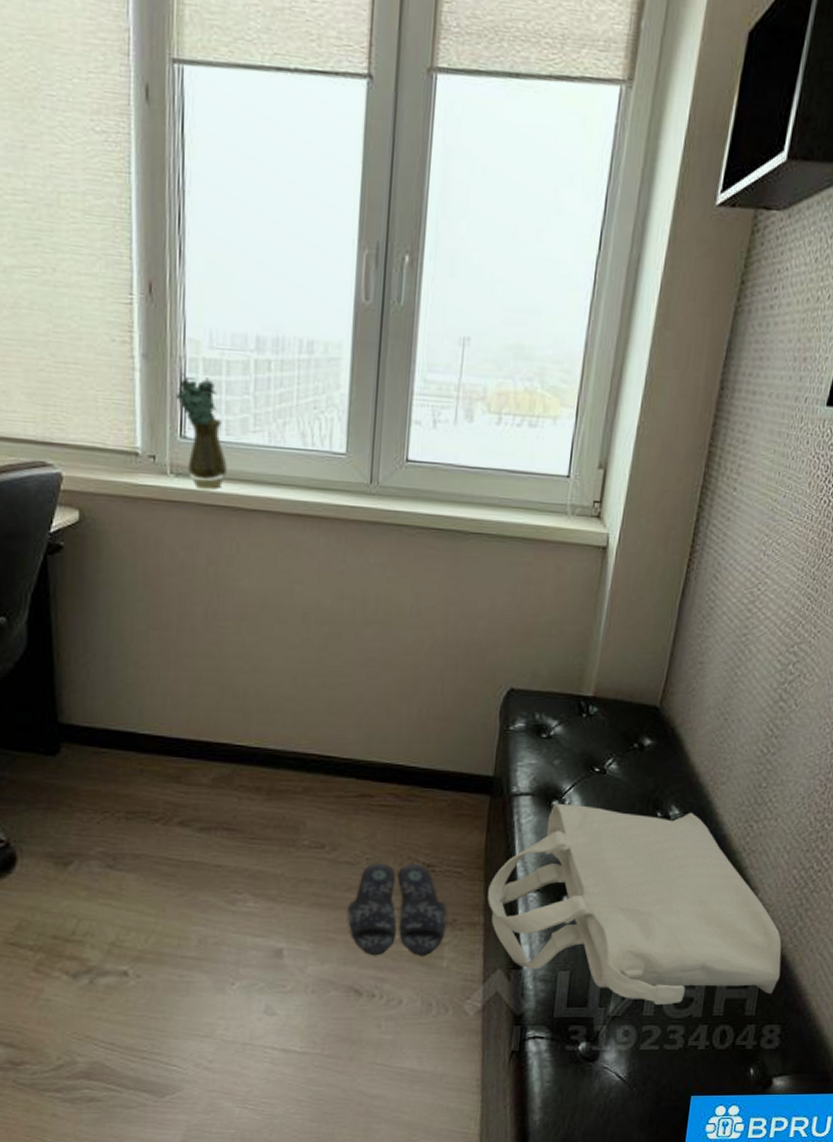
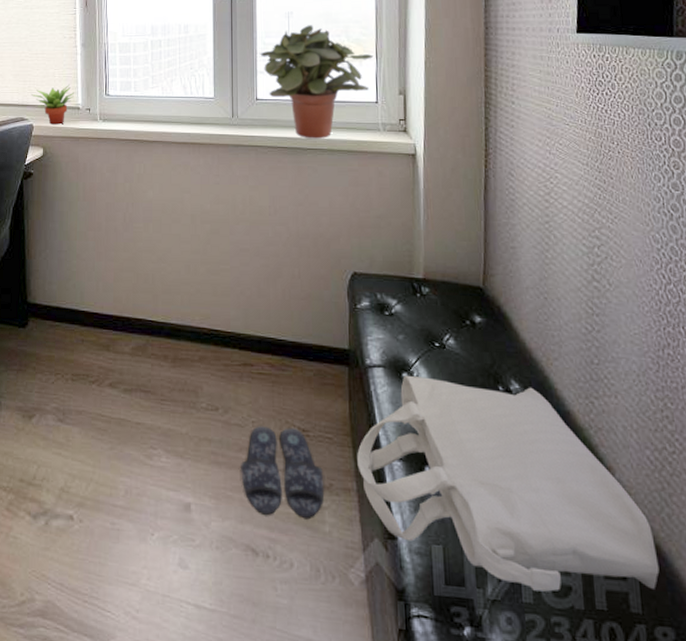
succulent plant: none [58,415,131,478] -> present [32,84,75,126]
vase: present [176,374,227,491] -> none [102,54,136,130]
potted plant: none [417,359,573,521] -> present [260,25,374,140]

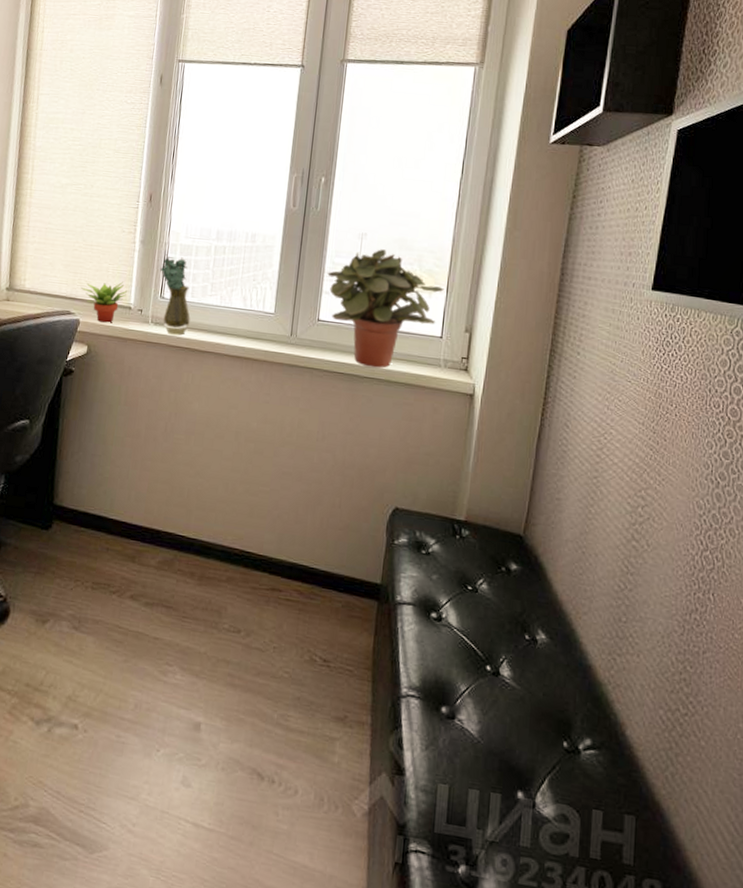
vase: none [102,54,136,130] -> present [160,254,191,336]
slippers: present [241,426,324,518] -> none [256,652,339,748]
tote bag: present [357,375,660,592] -> none [374,615,656,843]

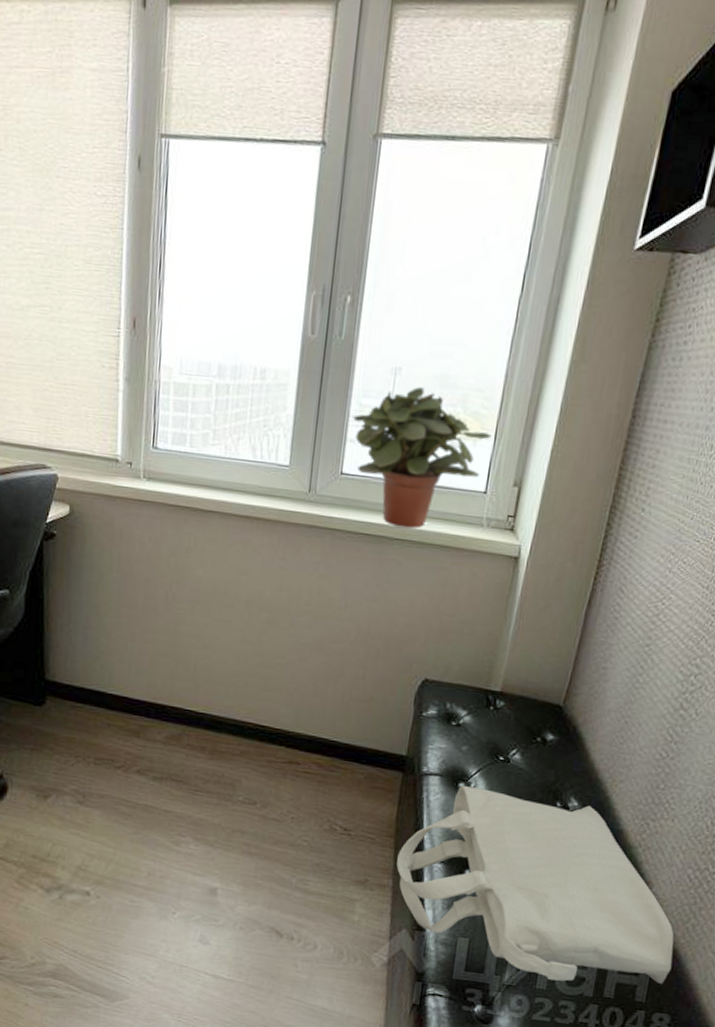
succulent plant: present [81,281,128,324] -> none [57,428,113,479]
vase: present [160,254,191,336] -> none [150,395,190,494]
tote bag: none [374,615,656,843] -> present [396,785,675,984]

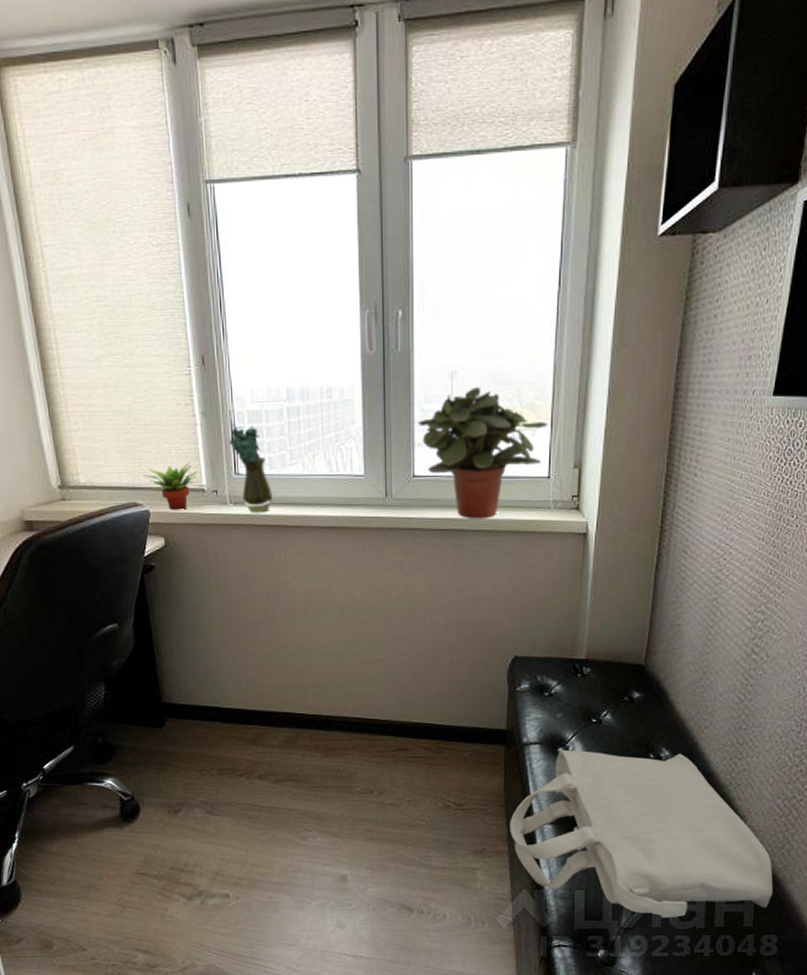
succulent plant: none [57,428,113,479] -> present [144,461,198,511]
vase: none [150,395,190,494] -> present [229,424,273,514]

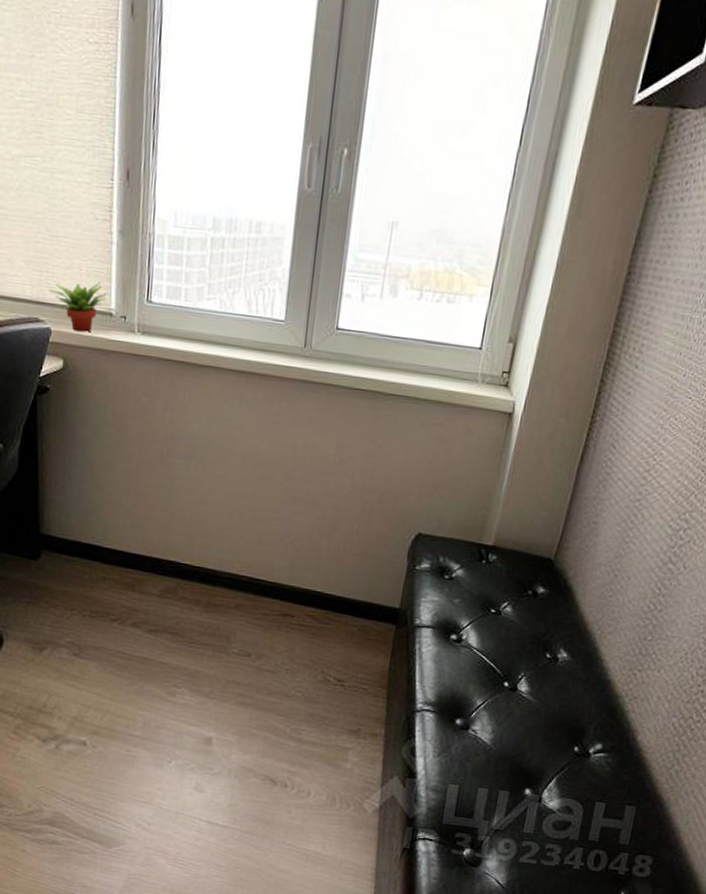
vase: present [229,424,273,514] -> none [145,248,185,348]
potted plant: present [418,387,548,520] -> none [349,242,488,385]
tote bag: present [510,749,773,918] -> none [389,637,658,827]

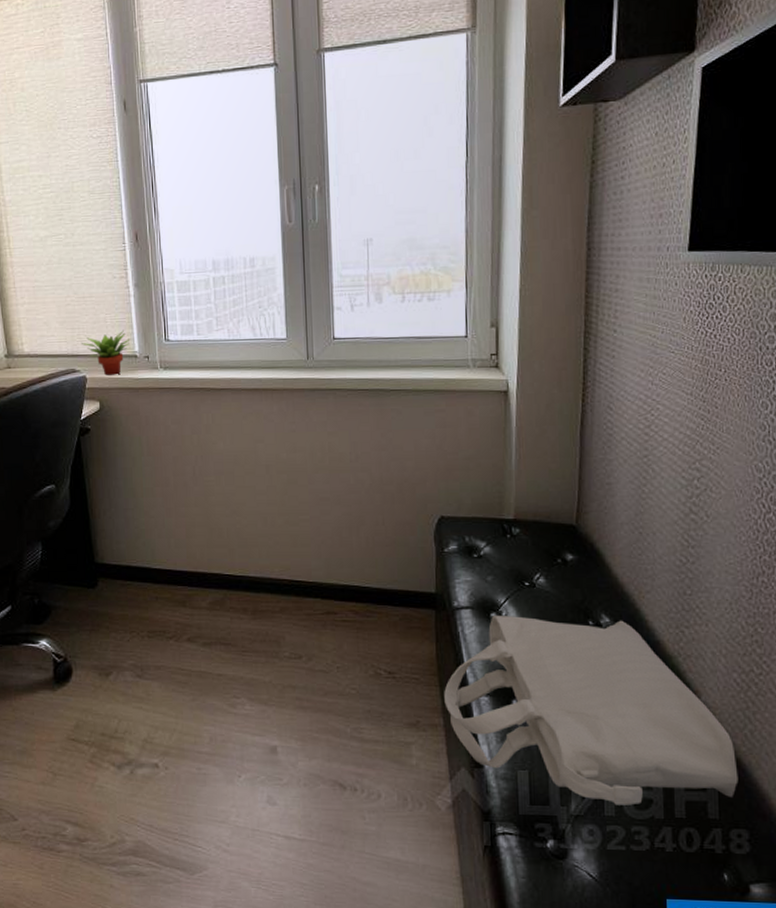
tote bag: none [389,637,658,827] -> present [444,615,739,806]

